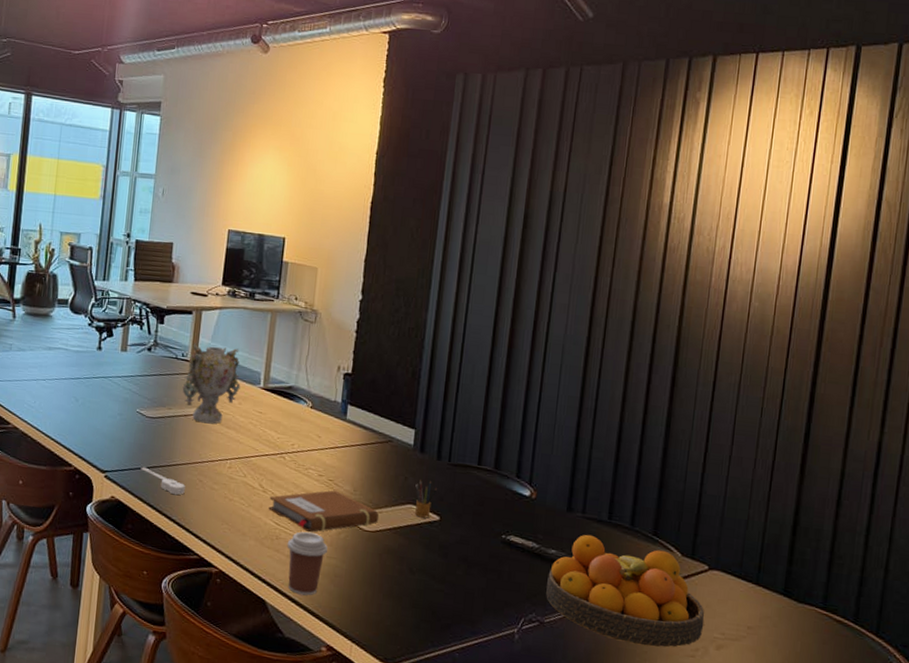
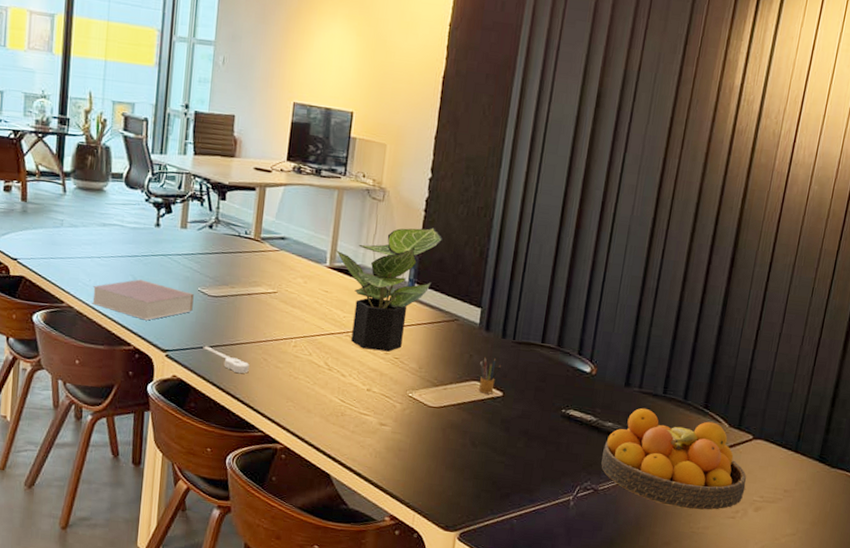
book: none [35,401,133,442] -> present [91,279,194,321]
vase: present [182,343,241,424] -> none [245,220,306,303]
notebook: present [268,490,380,532] -> none [334,367,444,409]
potted plant: none [270,348,374,474] -> present [336,227,442,352]
coffee cup: present [287,531,328,596] -> none [352,408,392,469]

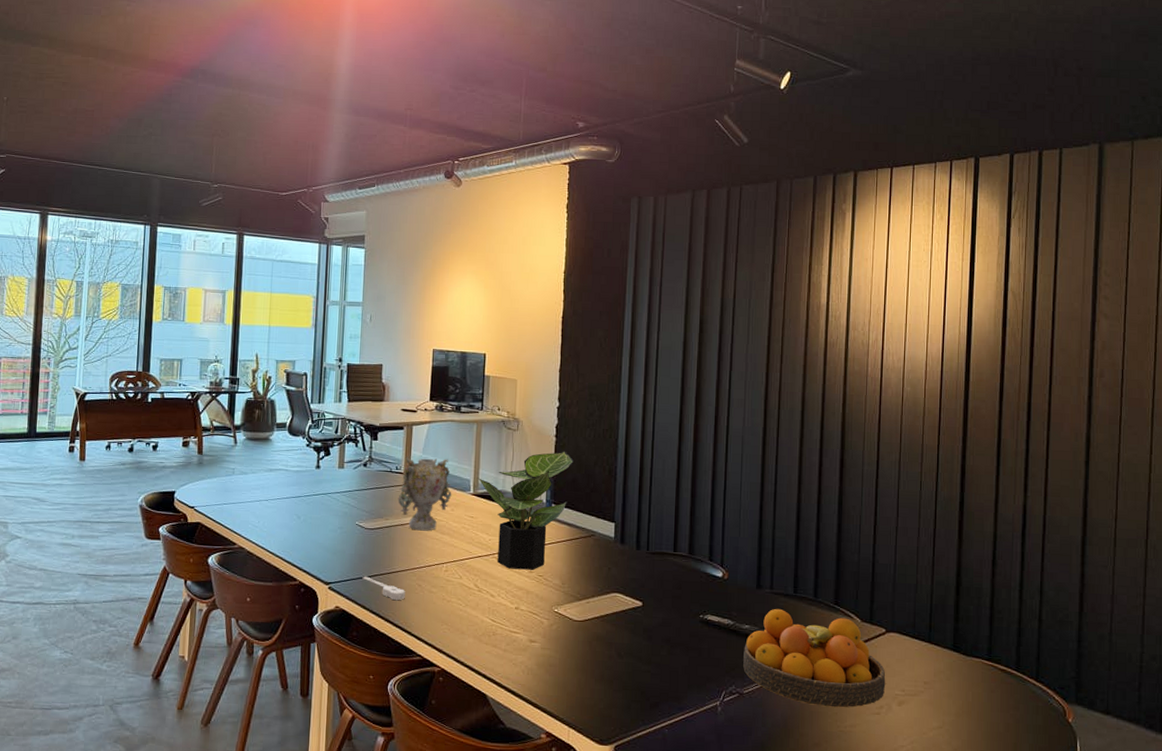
book: present [91,279,194,321] -> none [260,518,352,556]
vase: none [245,220,306,303] -> present [398,456,452,531]
pencil box: present [479,356,501,394] -> none [618,568,638,605]

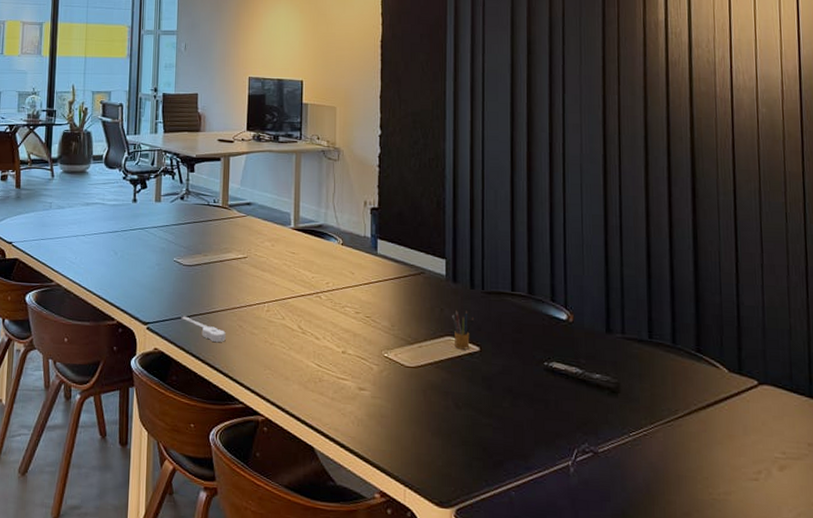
vase: present [398,456,452,531] -> none [216,188,272,268]
potted plant: present [479,451,574,570] -> none [299,182,399,311]
pencil box: none [618,568,638,605] -> present [452,309,473,350]
fruit bowl: present [742,608,886,708] -> none [595,355,763,472]

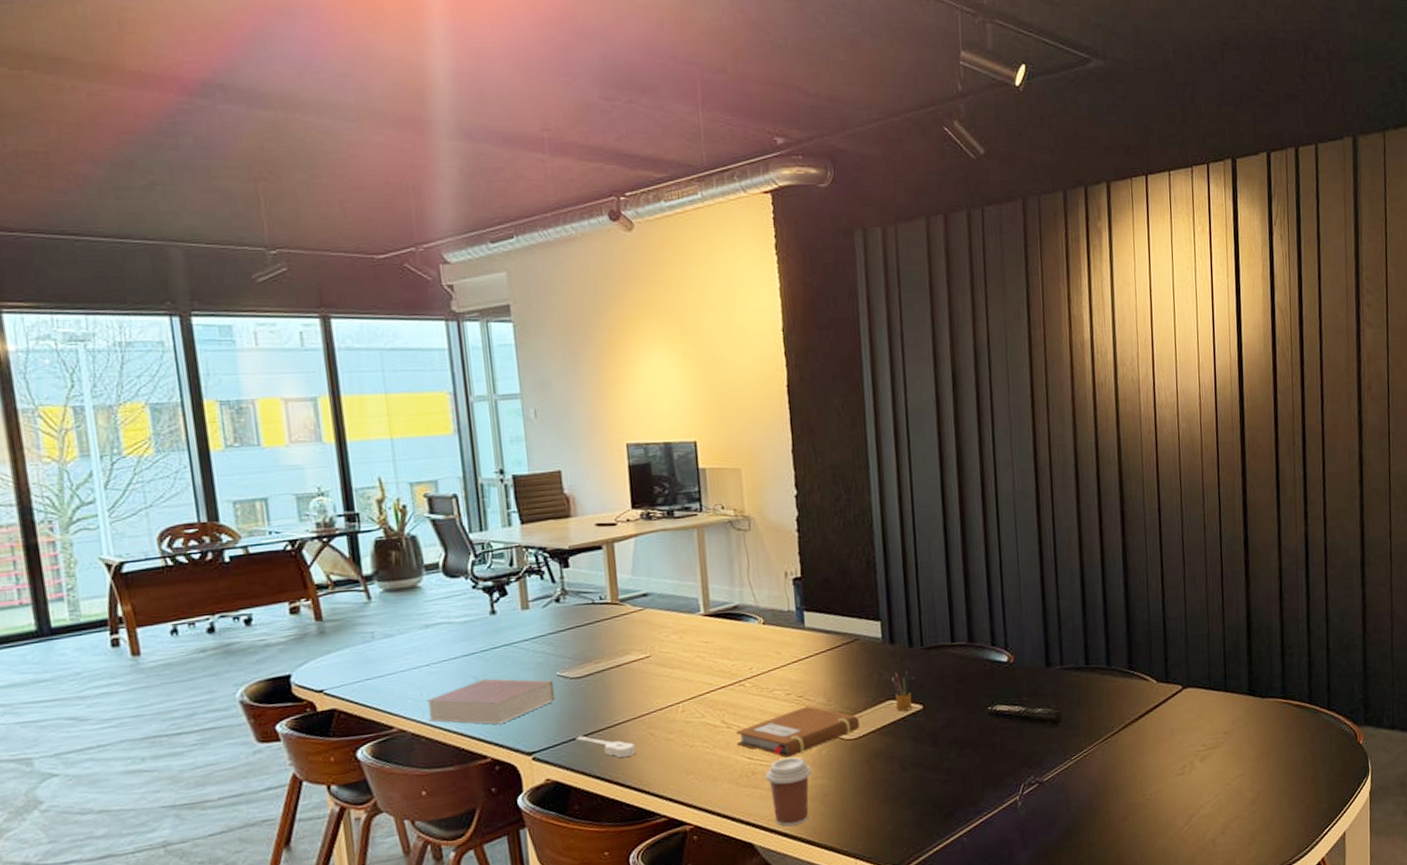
book: none [77,254,170,294] -> present [426,678,555,725]
notebook: none [309,327,420,372] -> present [736,706,860,758]
coffee cup: none [330,372,371,439] -> present [765,757,811,827]

